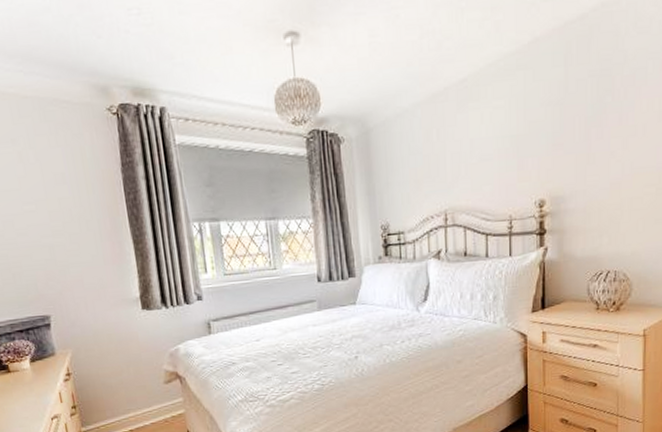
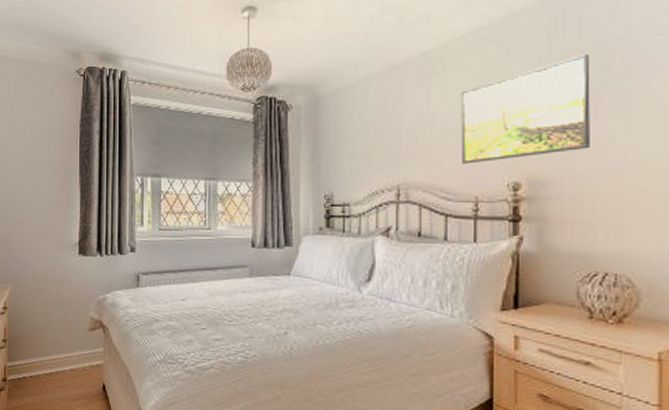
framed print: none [495,77,598,186] -> present [461,53,591,164]

